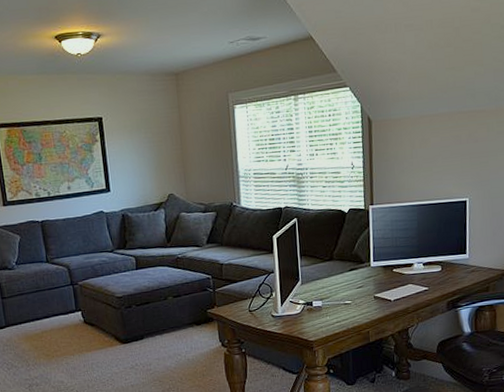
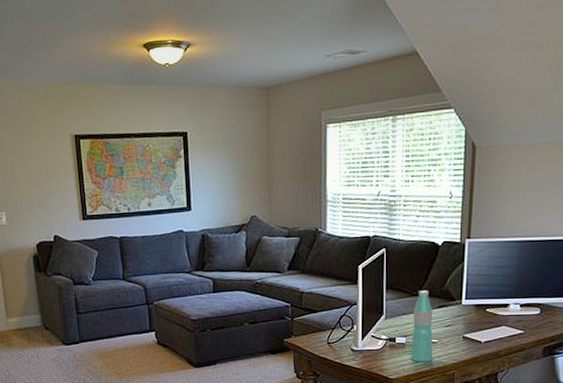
water bottle: none [326,255,348,324] -> present [411,290,433,362]

